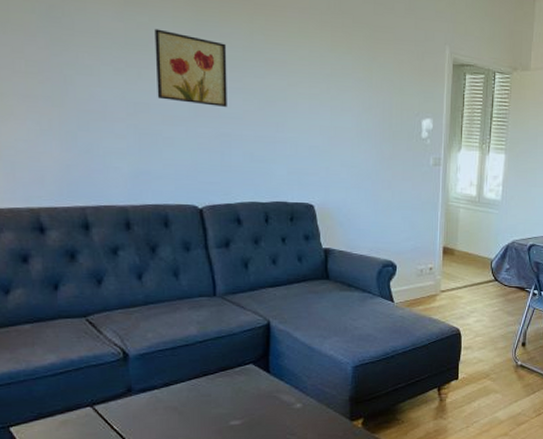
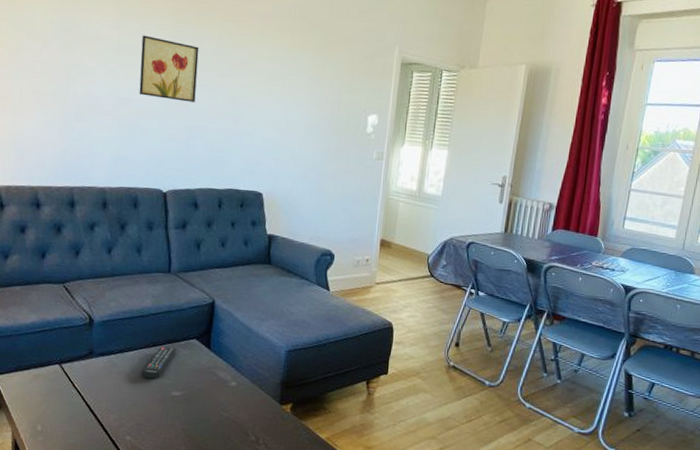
remote control: none [192,375,232,411] -> present [141,347,177,379]

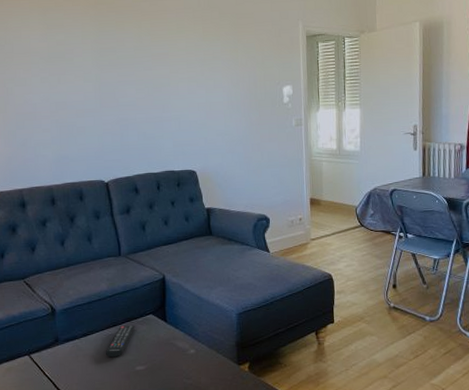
wall art: present [139,35,199,102] -> none [69,43,124,98]

